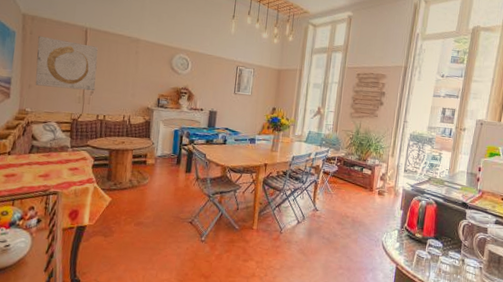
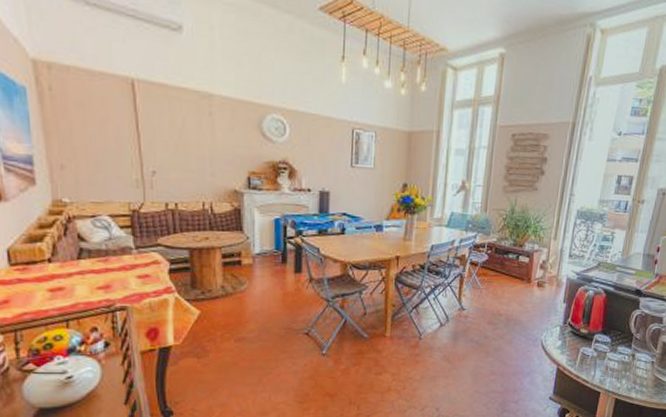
wall art: present [35,35,98,91] -> none [62,92,158,171]

